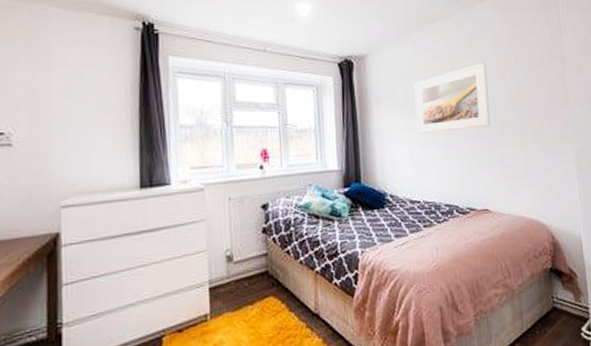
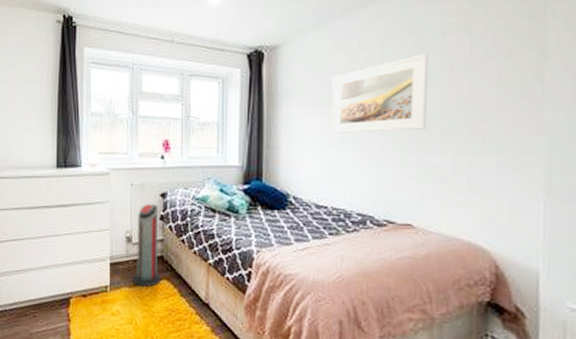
air purifier: none [236,217,268,308] -> present [133,204,162,287]

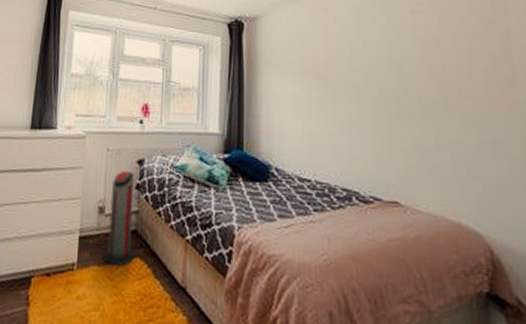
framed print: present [332,54,429,133] -> none [310,30,405,104]

